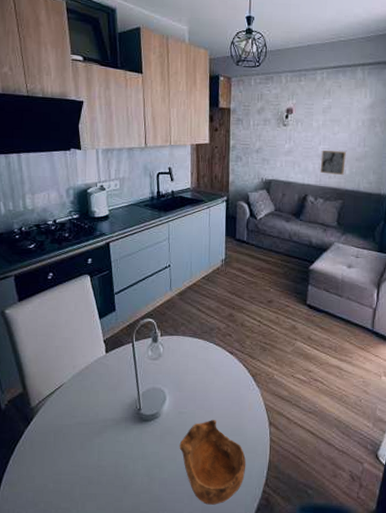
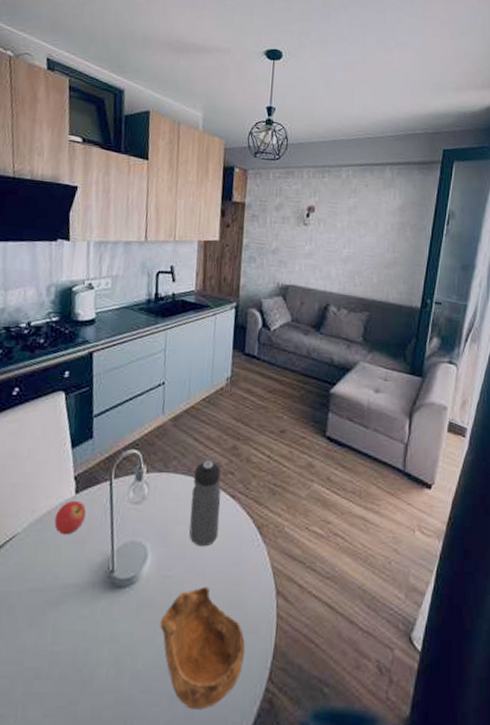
fruit: none [92,358,115,384] -> present [54,500,86,535]
water bottle: none [197,326,222,391] -> present [189,460,221,547]
wall art: present [320,150,346,176] -> none [344,255,373,284]

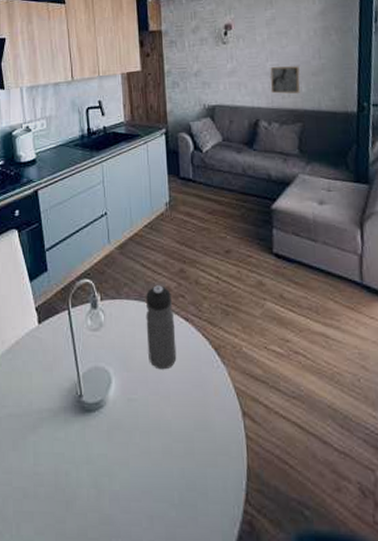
fruit: present [54,500,86,535] -> none [23,330,50,363]
bowl: present [160,587,246,710] -> none [131,409,219,530]
wall art: none [344,255,373,284] -> present [269,65,300,94]

